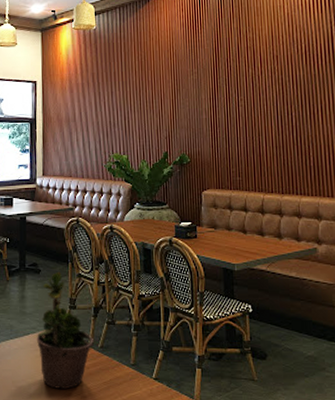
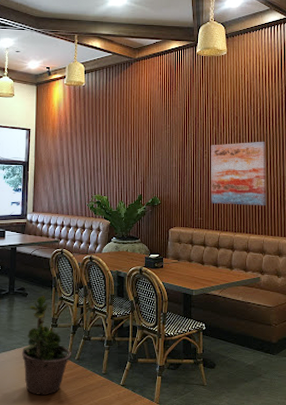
wall art: none [247,83,320,162] -> present [211,141,267,206]

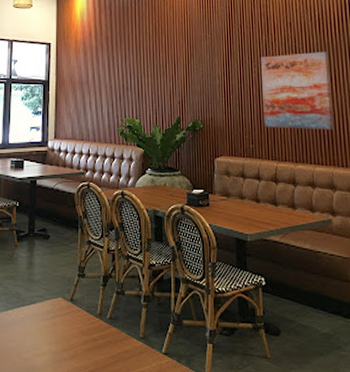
potted plant: present [21,289,71,396] -> none [43,231,102,363]

